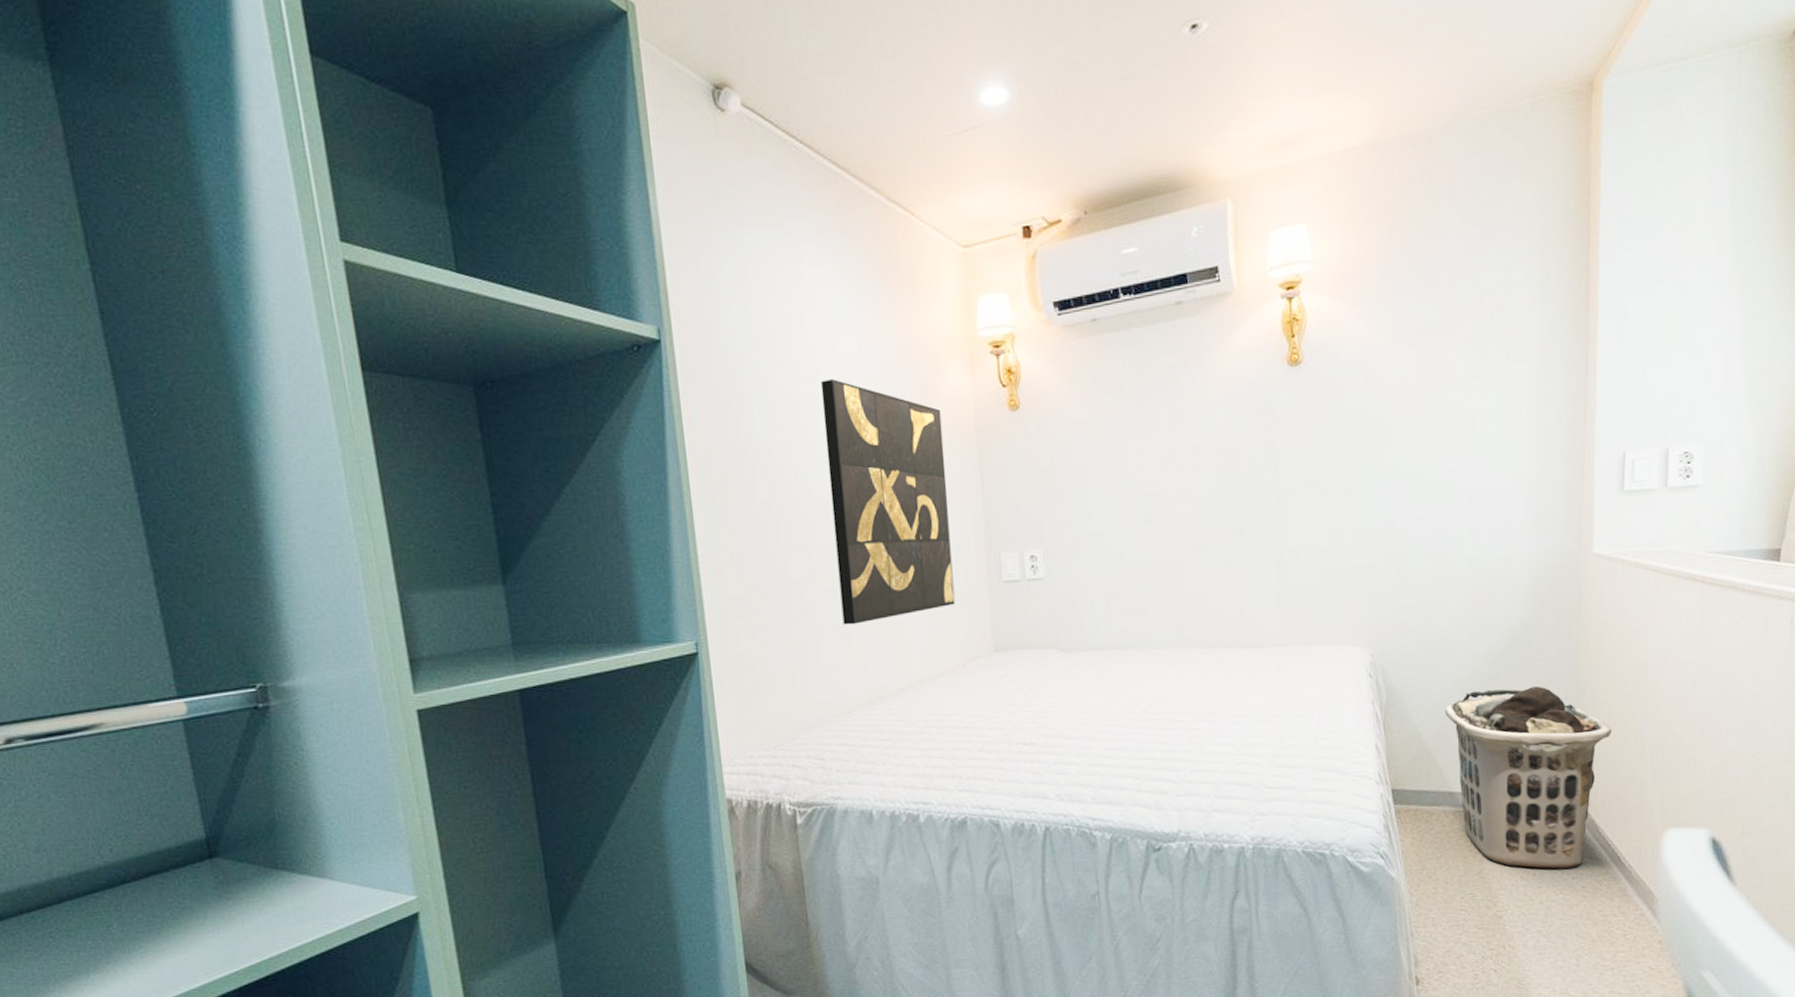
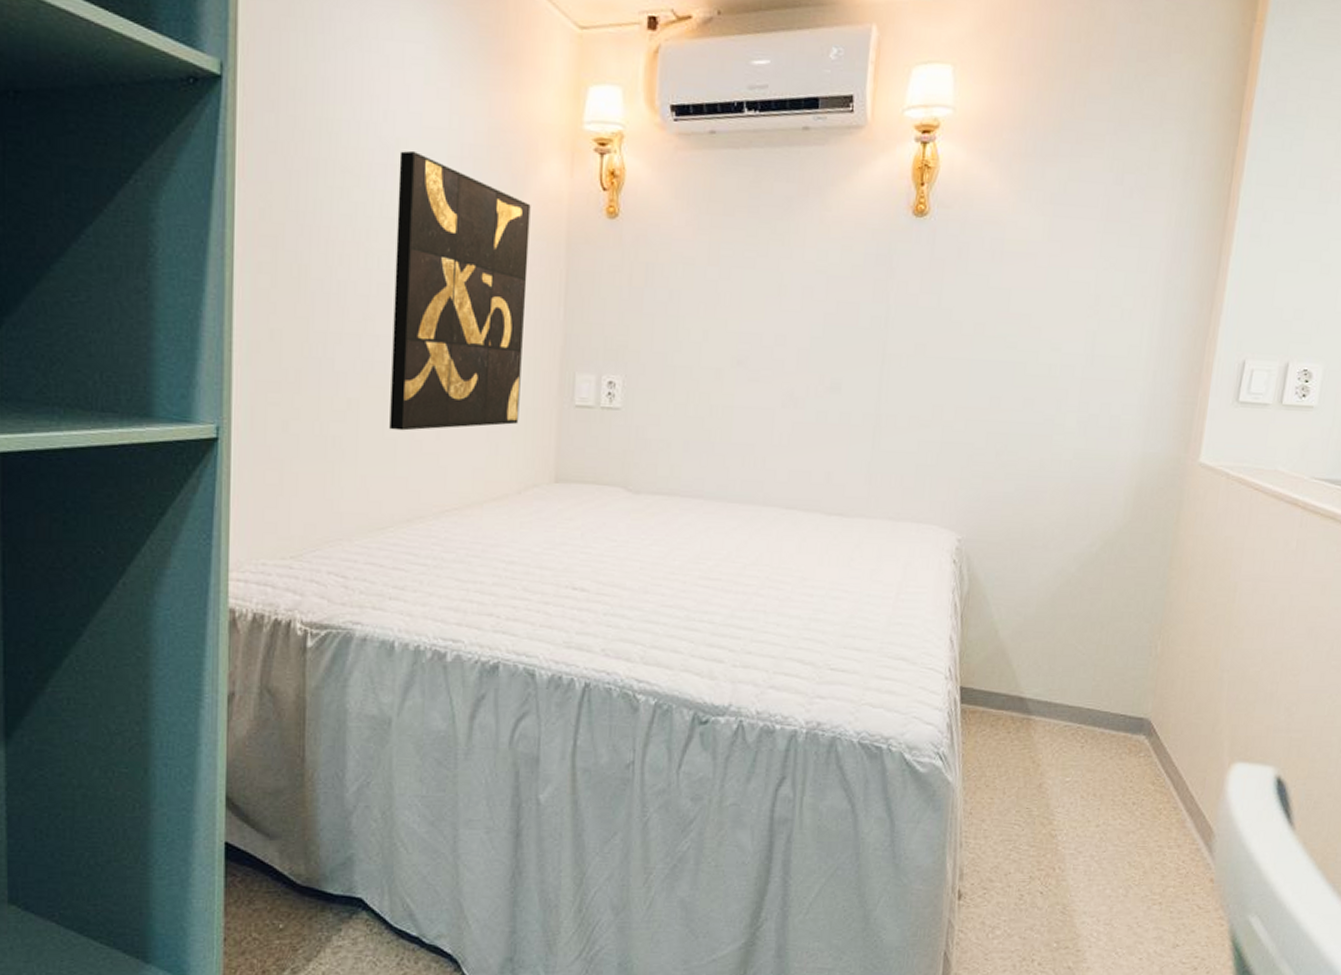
clothes hamper: present [1444,686,1612,869] -> none [1026,592,1193,792]

